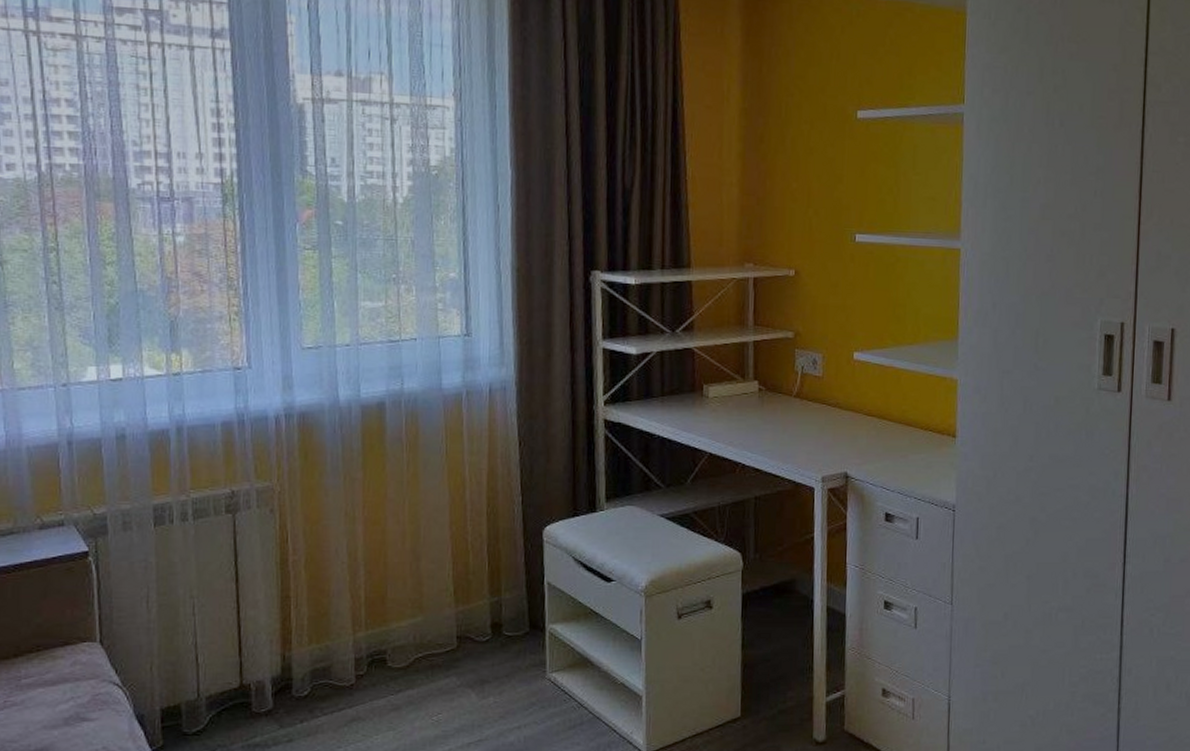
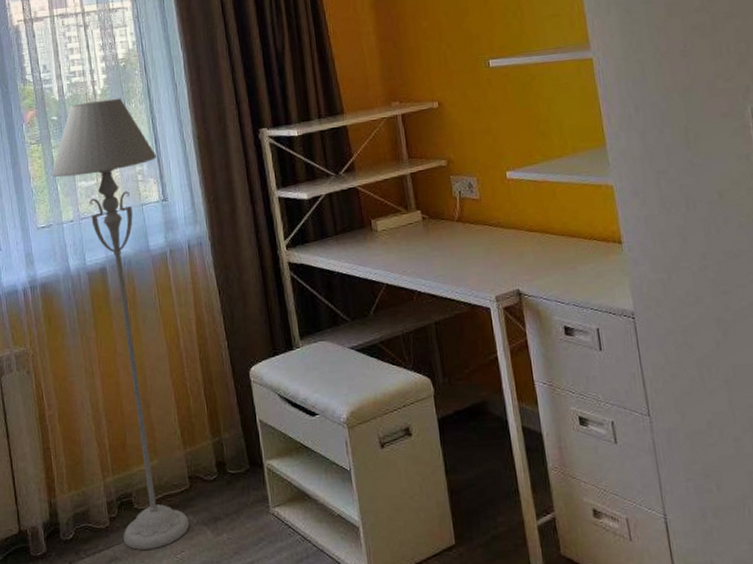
floor lamp: none [327,210,465,710] -> present [51,98,190,550]

